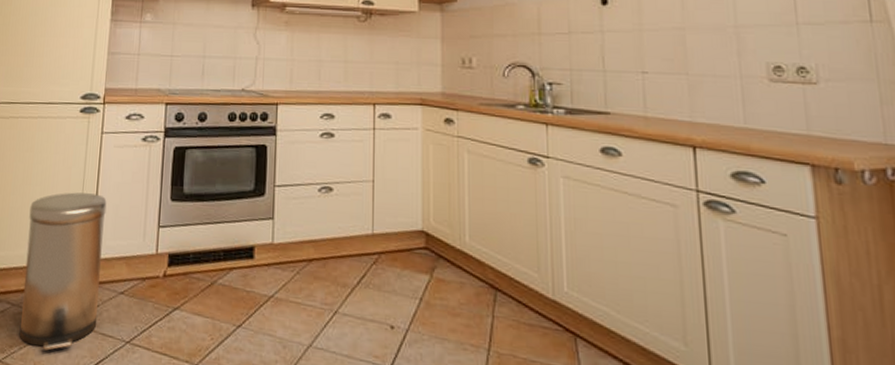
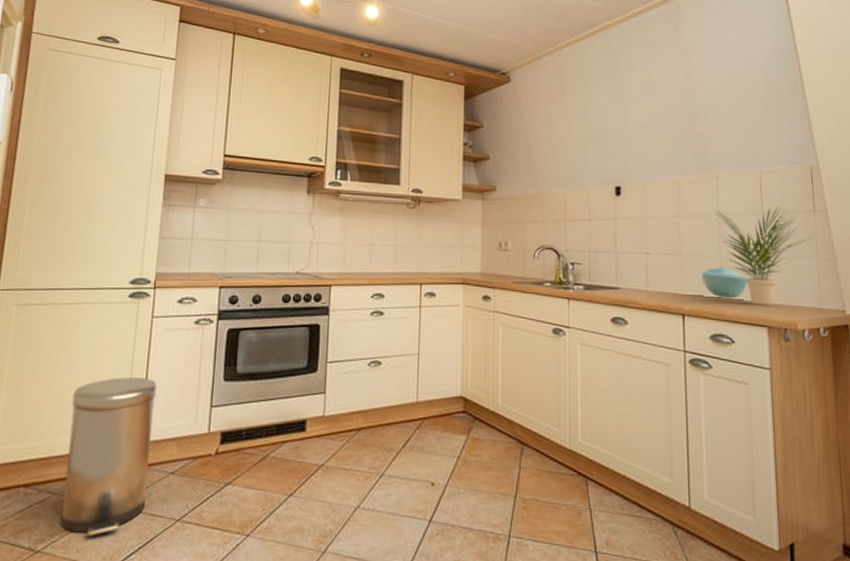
bowl: none [716,89,783,129] -> present [701,267,750,299]
potted plant: none [731,16,872,138] -> present [714,207,814,305]

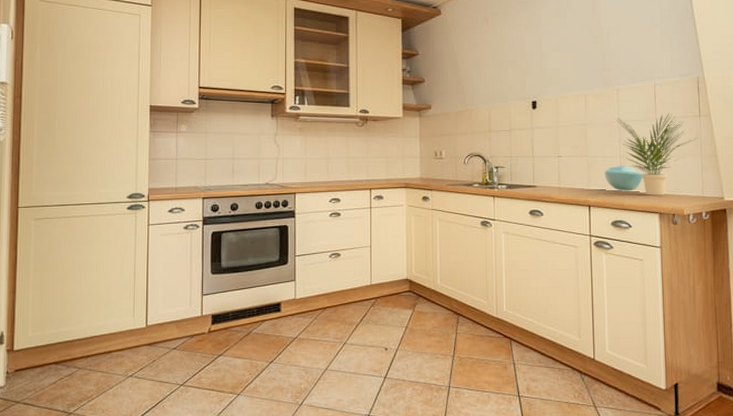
pedal bin: present [60,377,157,536] -> none [87,274,156,400]

